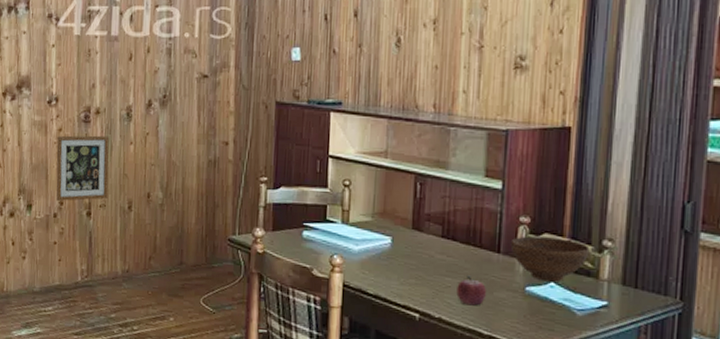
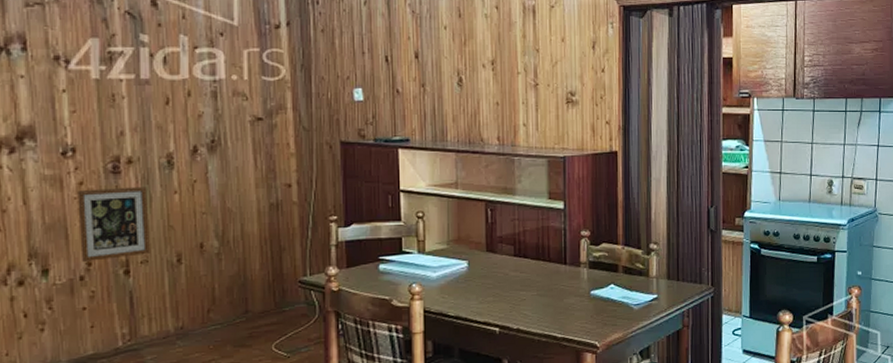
fruit: present [456,275,486,306] -> none [531,287,557,314]
bowl: present [510,236,590,282] -> none [575,246,640,284]

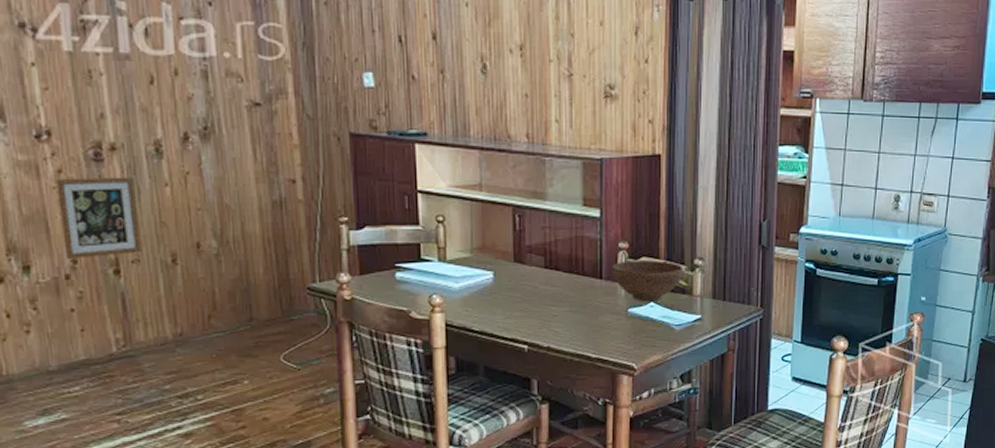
bowl: none [575,246,640,284] -> present [611,260,683,302]

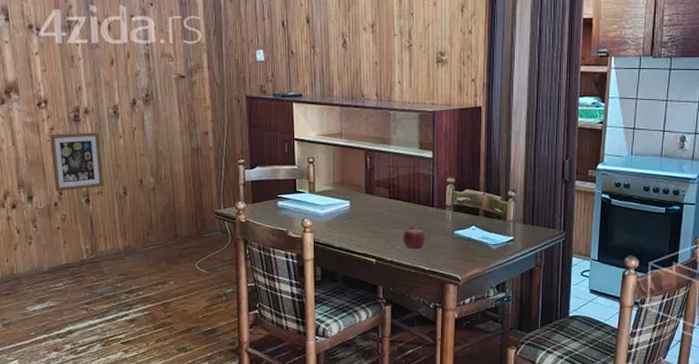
fruit: none [563,303,591,332] -> present [403,226,425,249]
bowl: present [611,260,683,302] -> none [441,192,499,226]

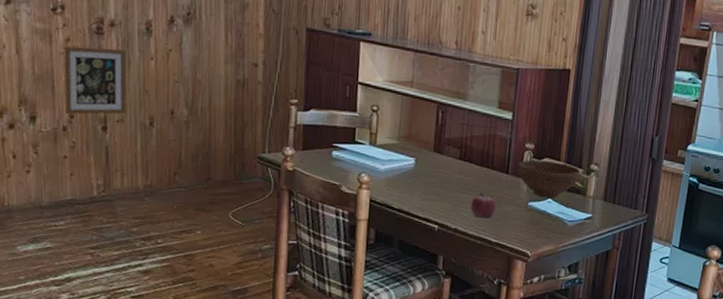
bowl: none [441,192,499,226] -> present [517,160,581,198]

